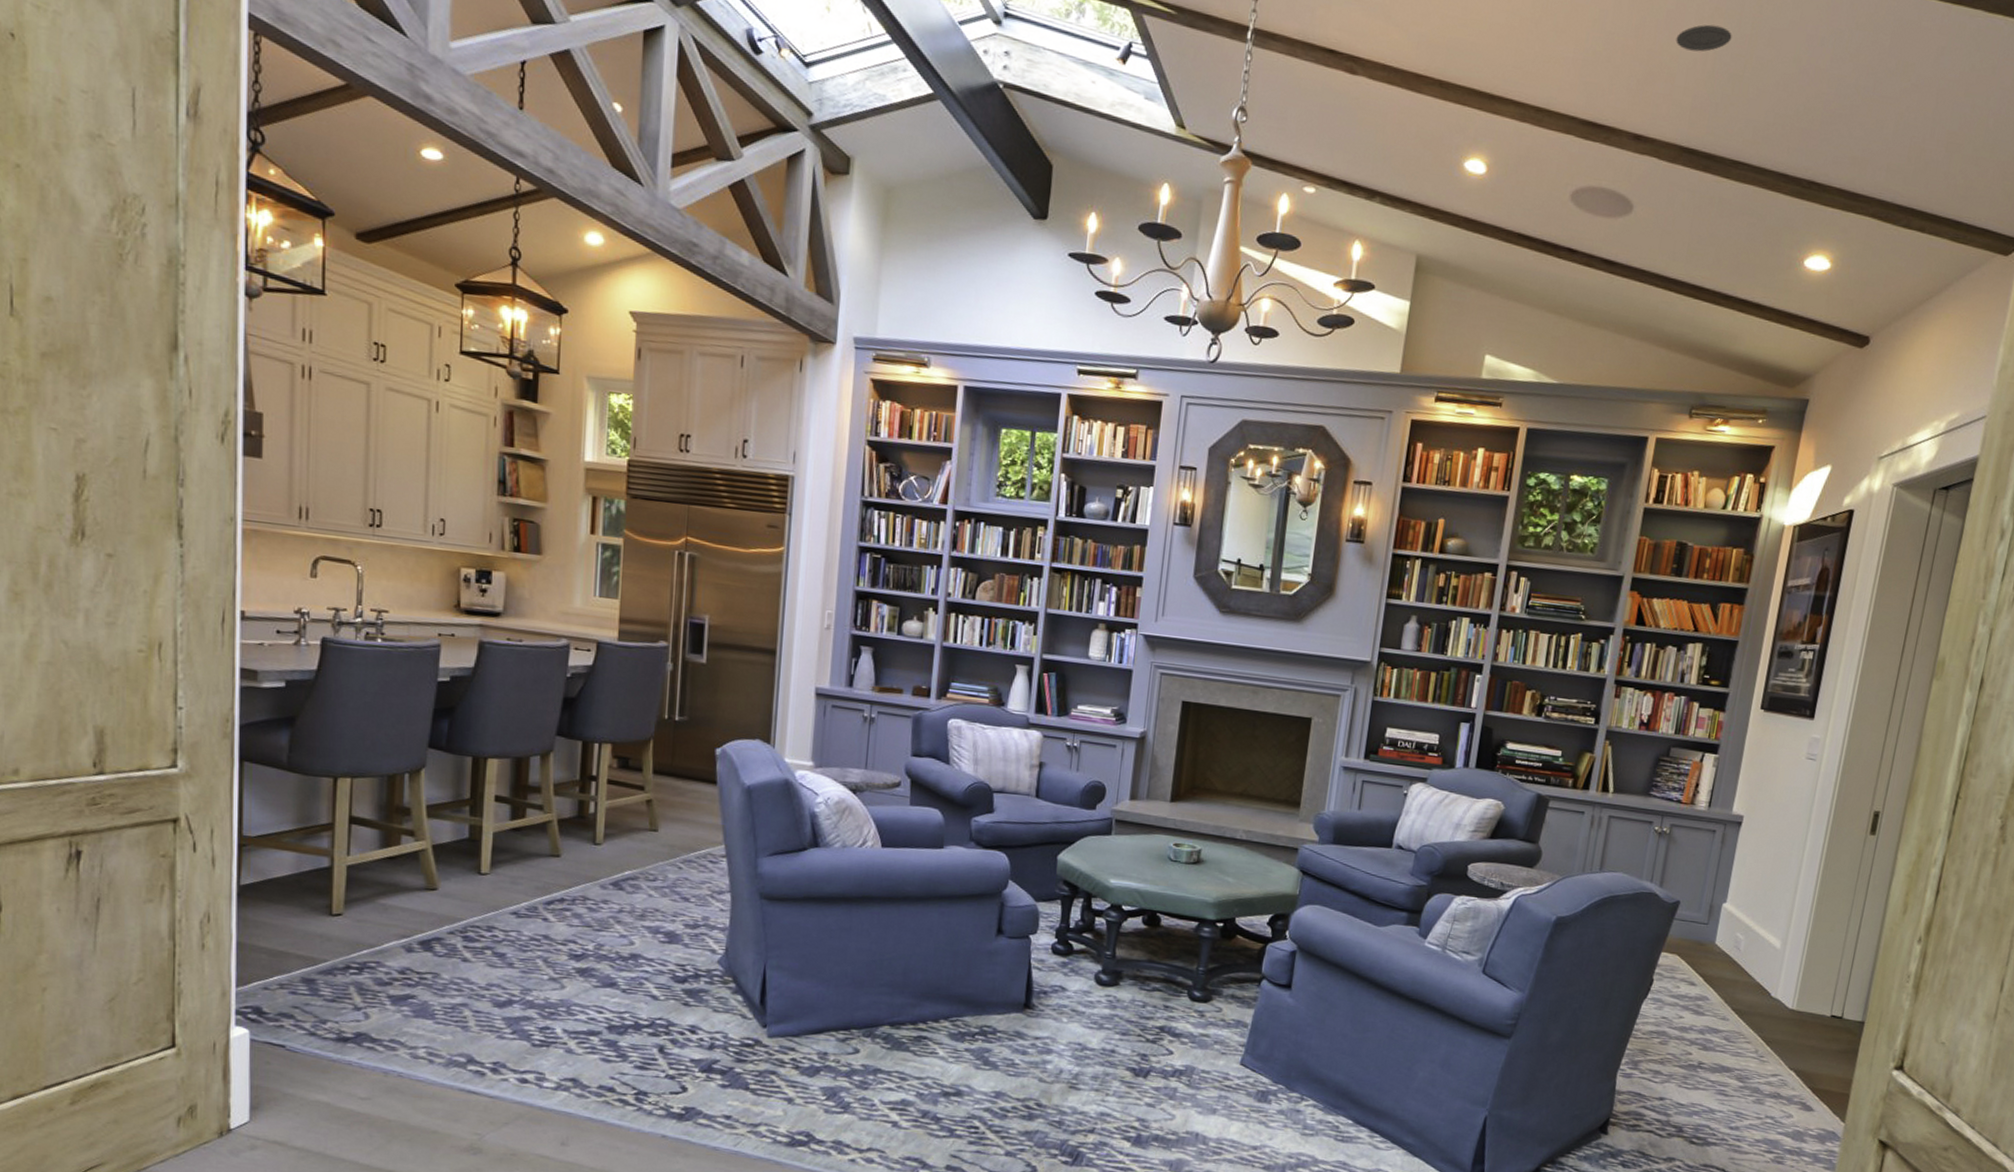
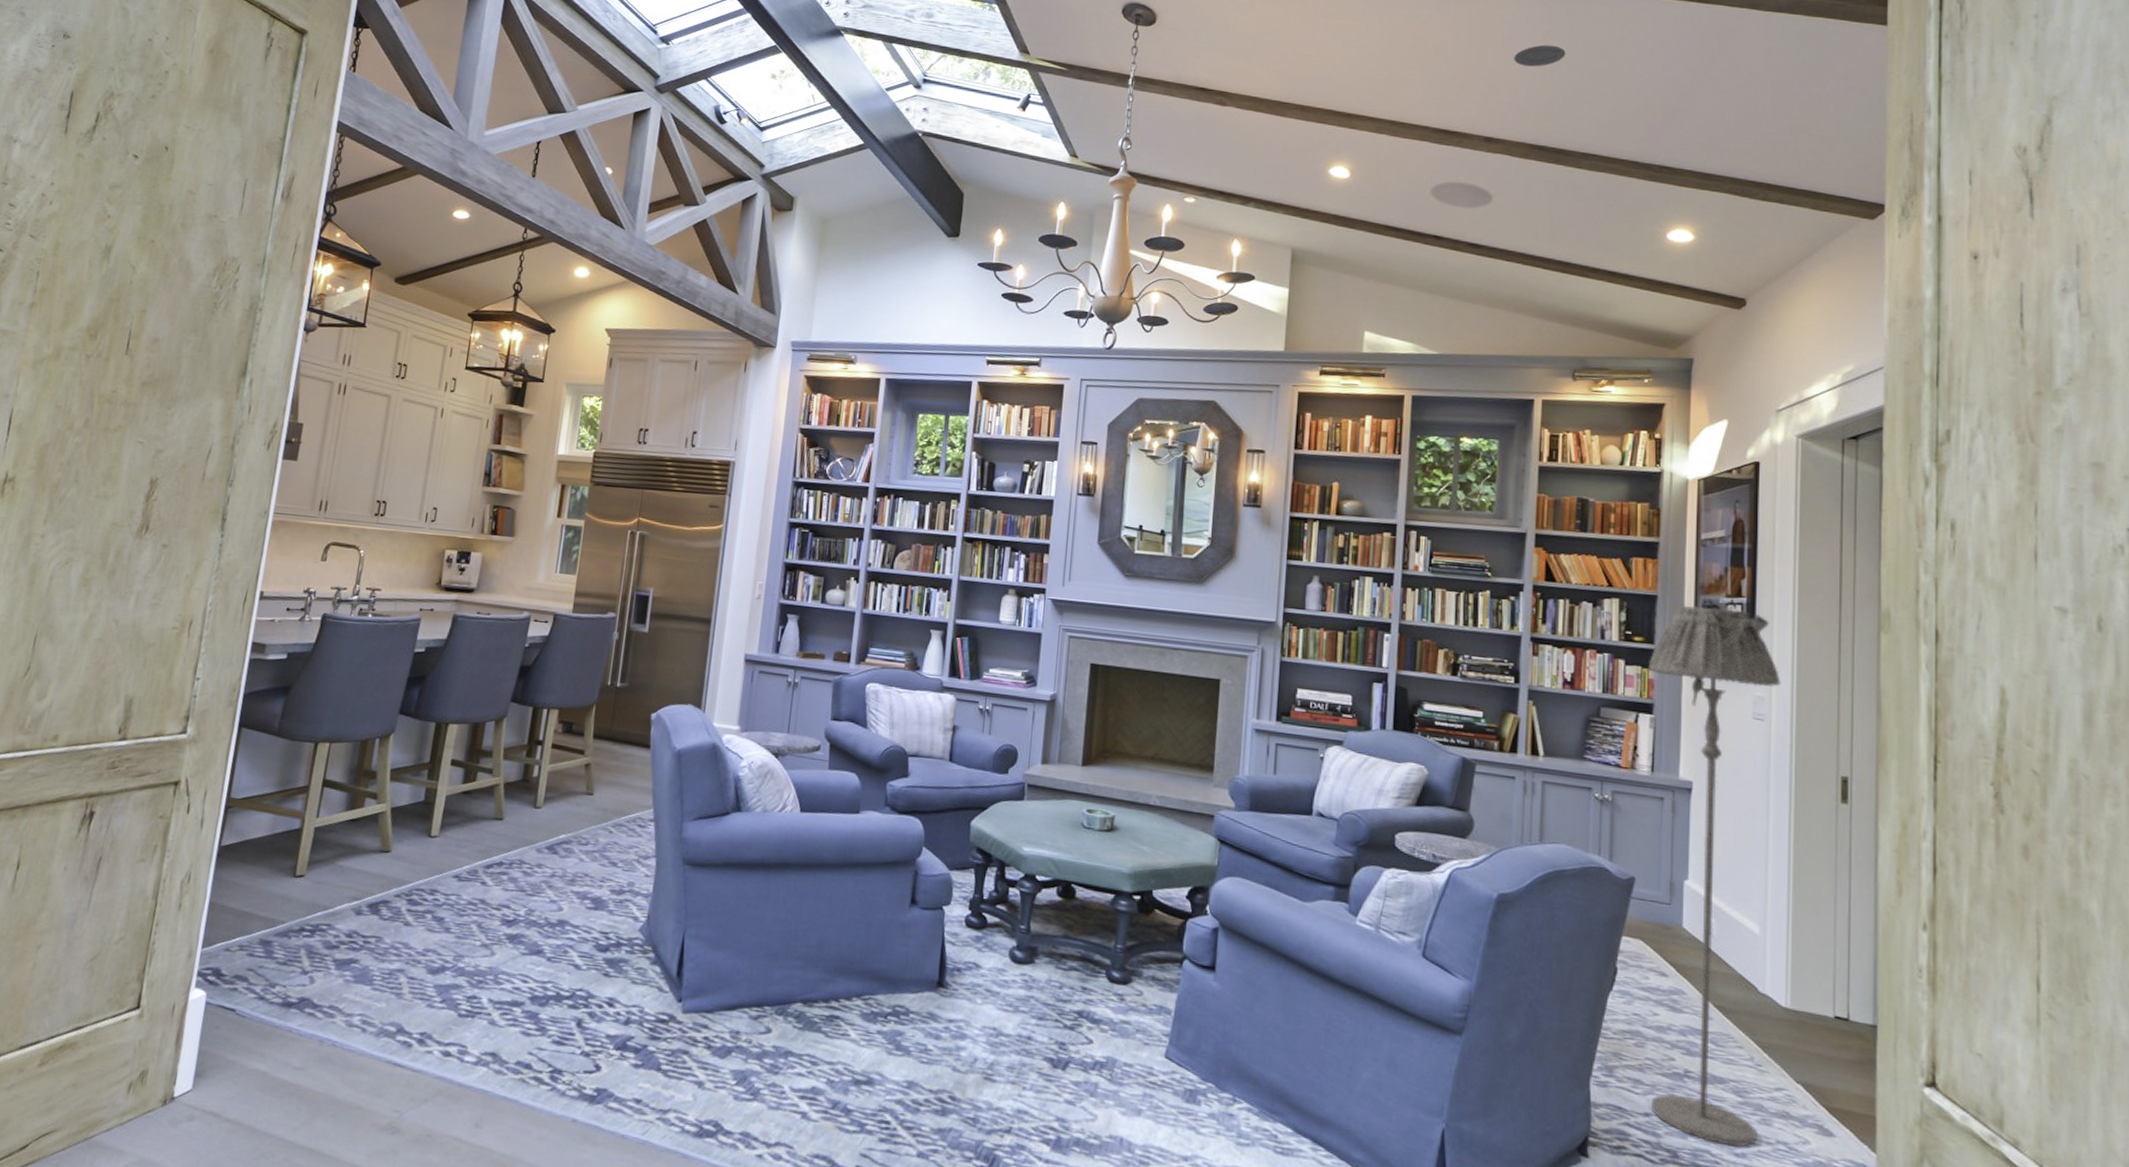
floor lamp: none [1665,650,1837,1123] -> present [1649,604,1781,1148]

